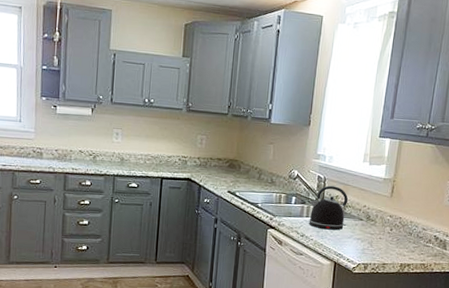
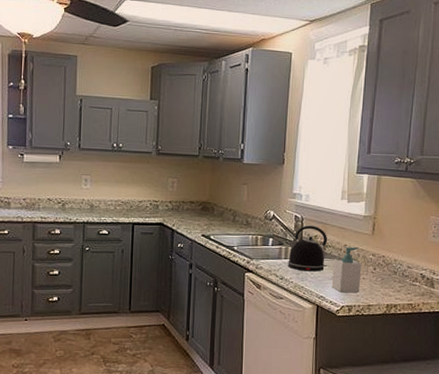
soap bottle: none [349,208,379,251] -> present [331,247,362,293]

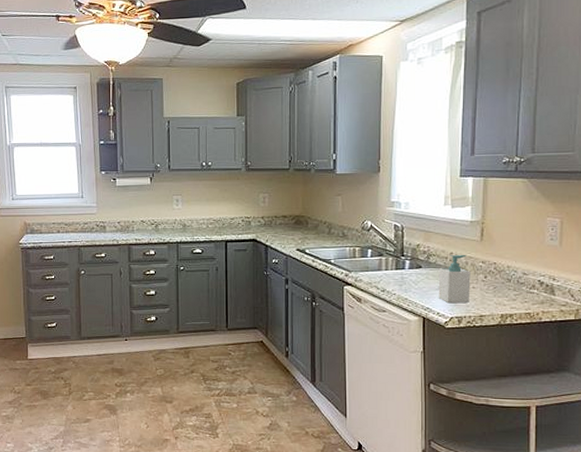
kettle: present [288,225,327,272] -> none [388,234,432,282]

